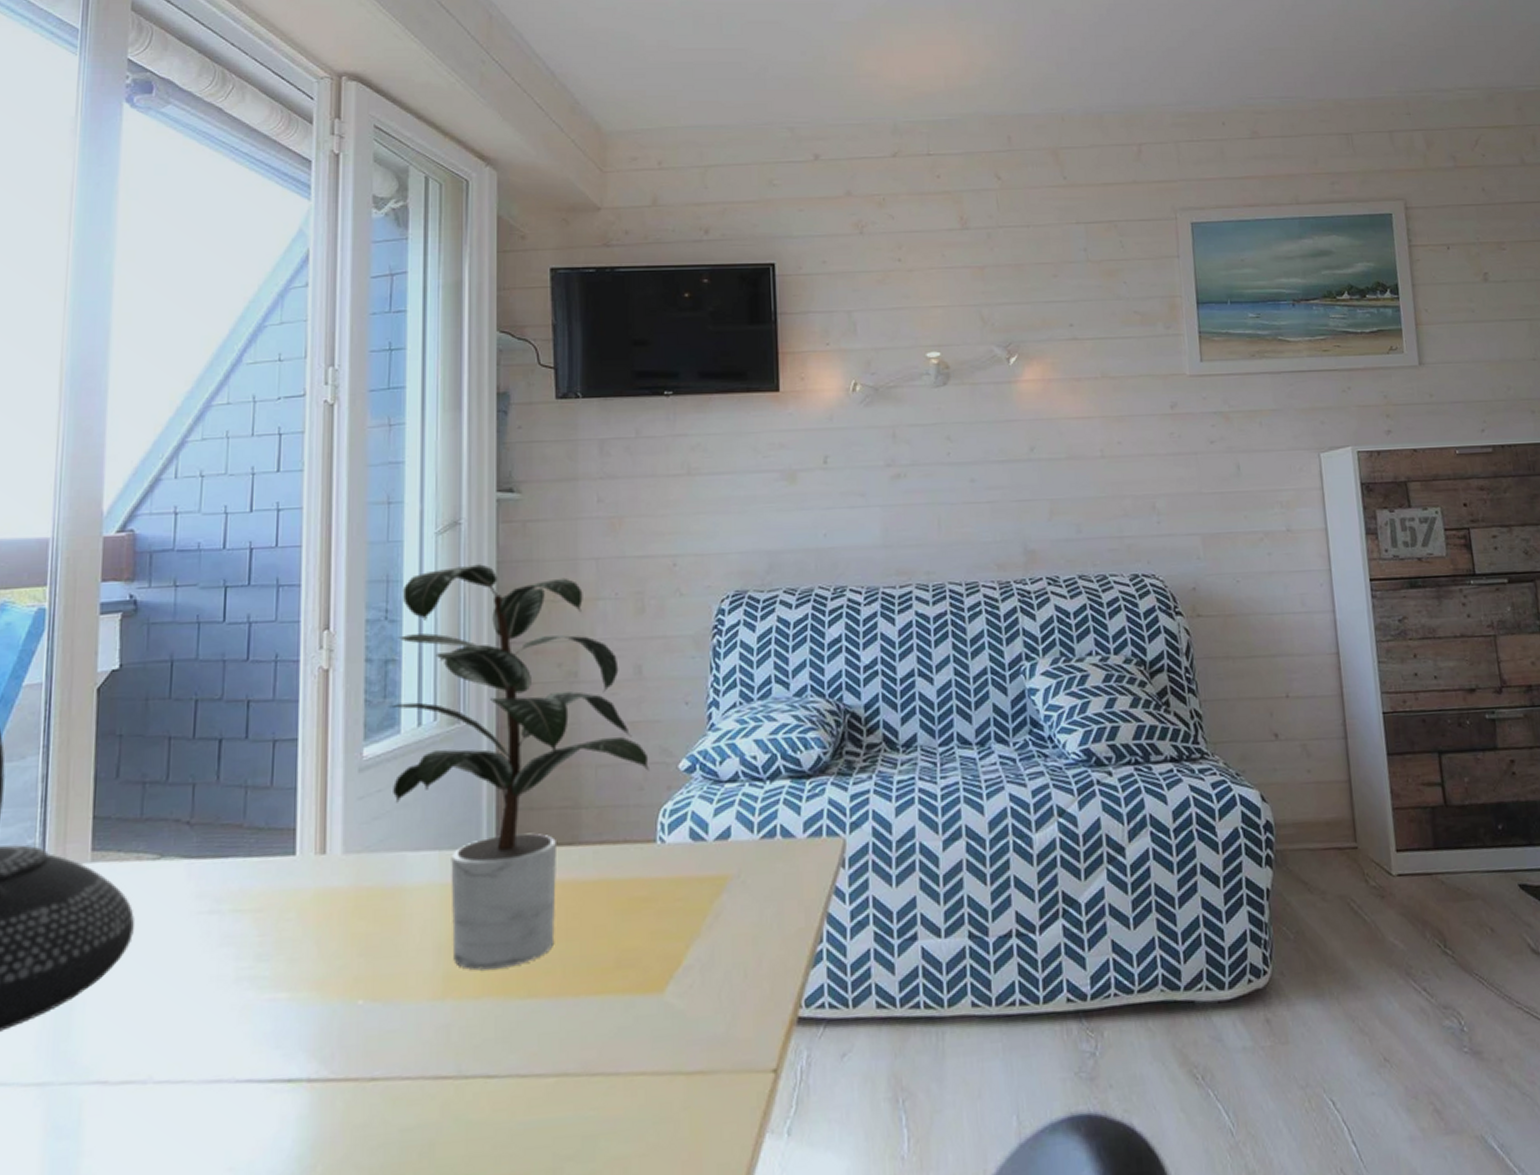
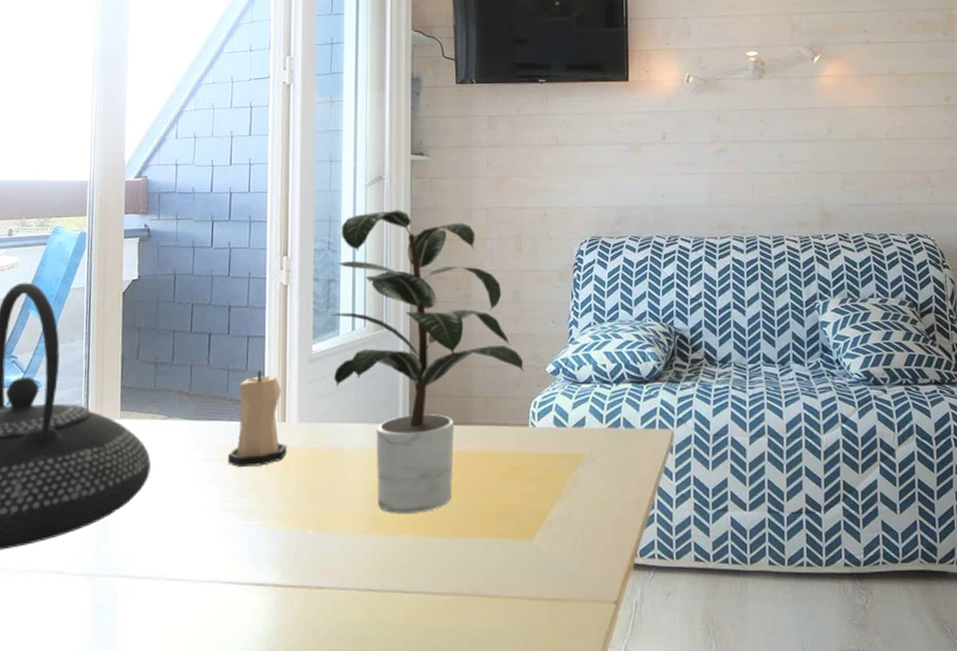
candle: none [245,784,328,919] -> present [228,369,287,467]

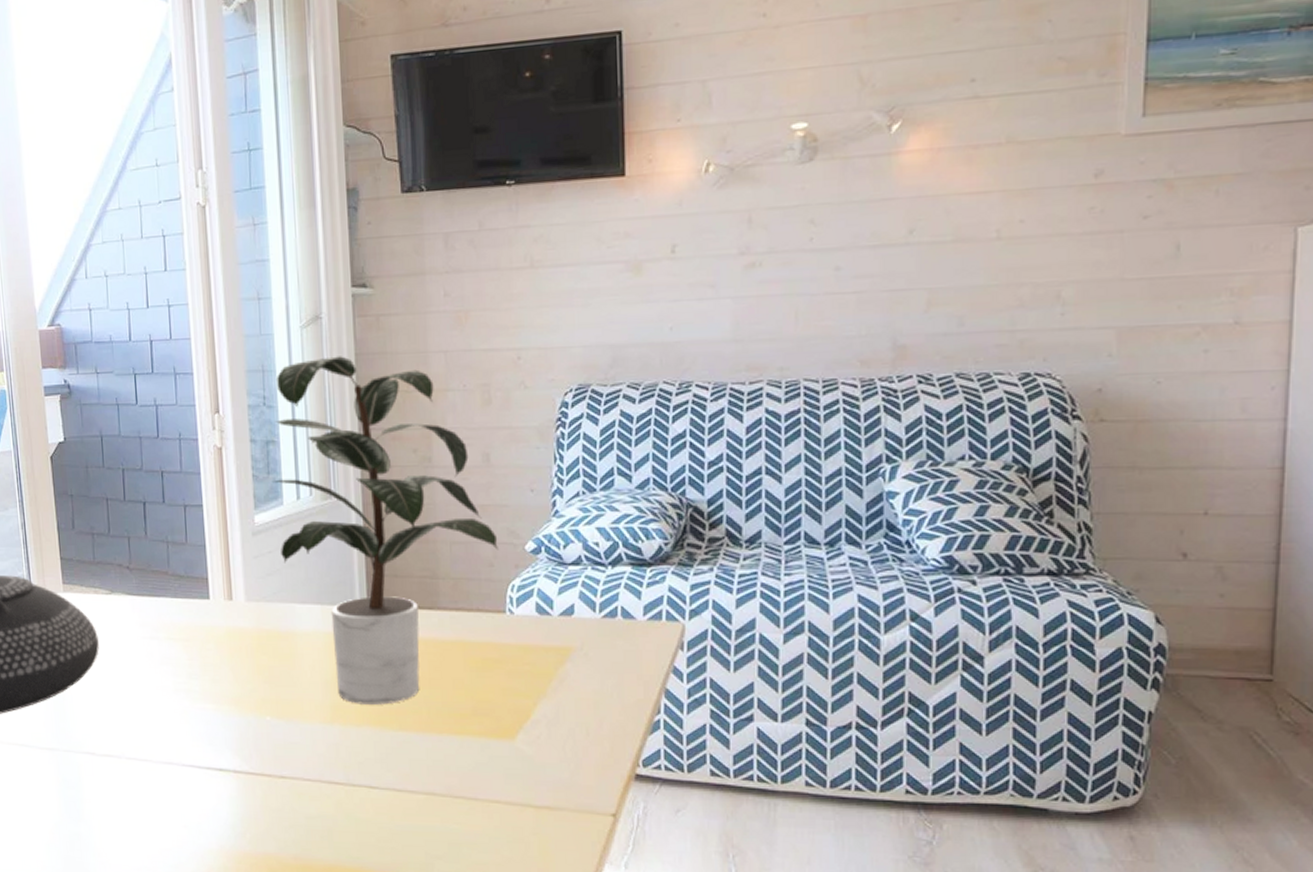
candle: present [228,369,287,467] -> none [176,542,237,647]

